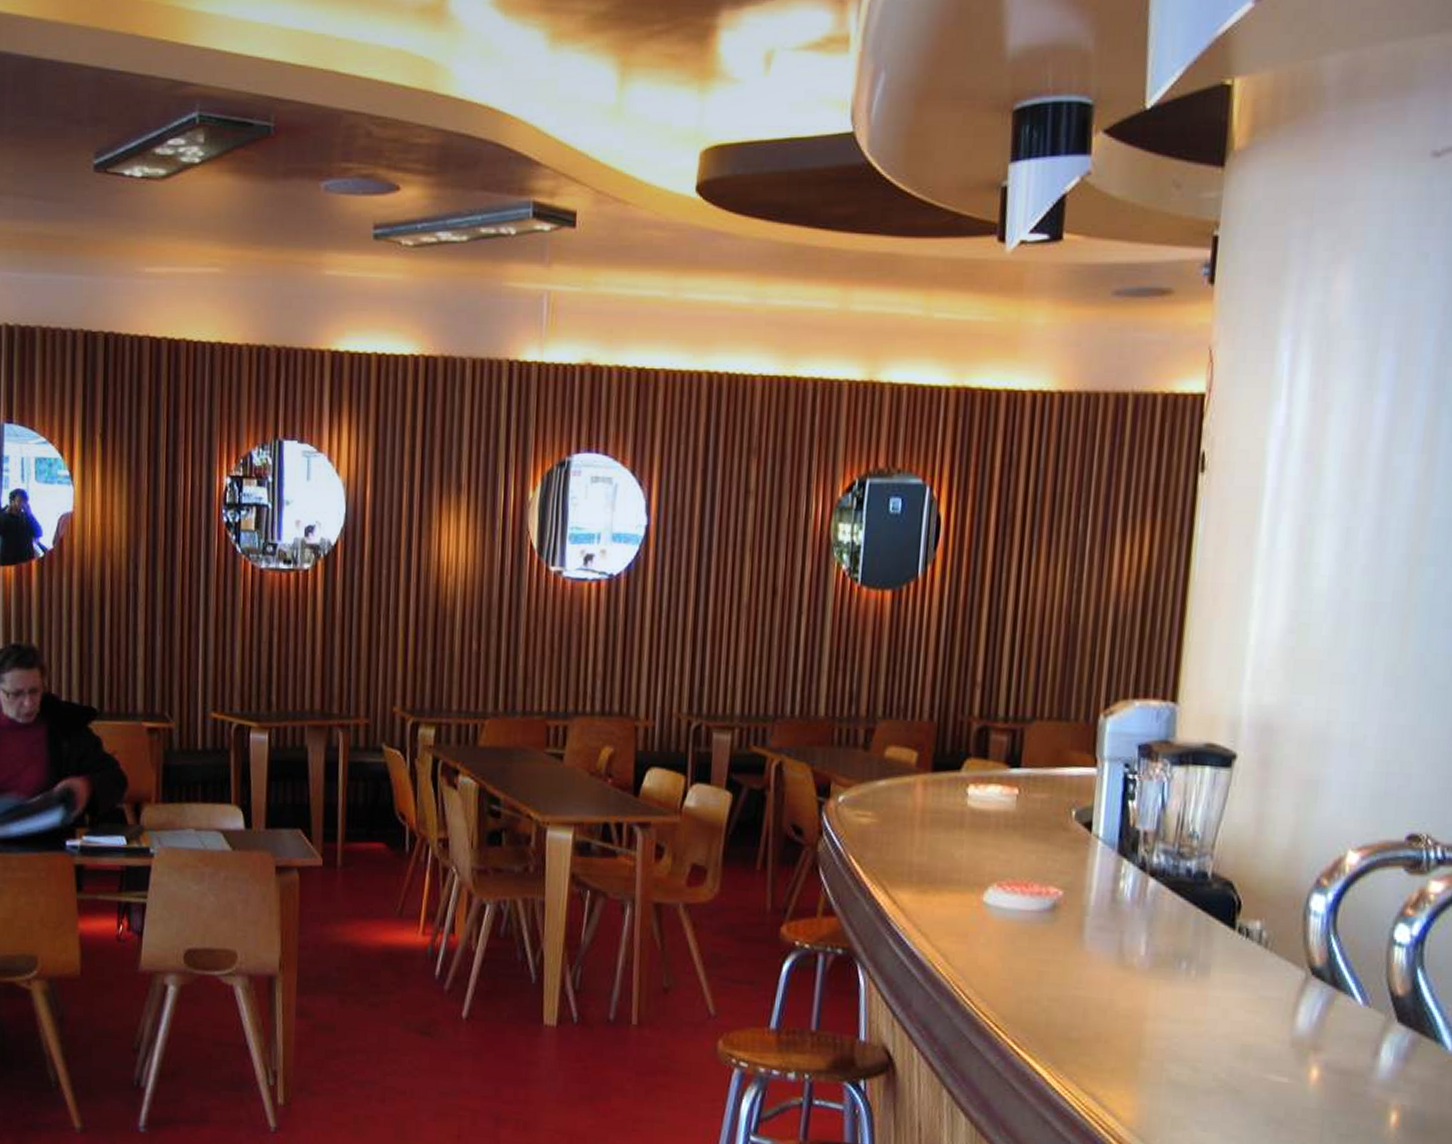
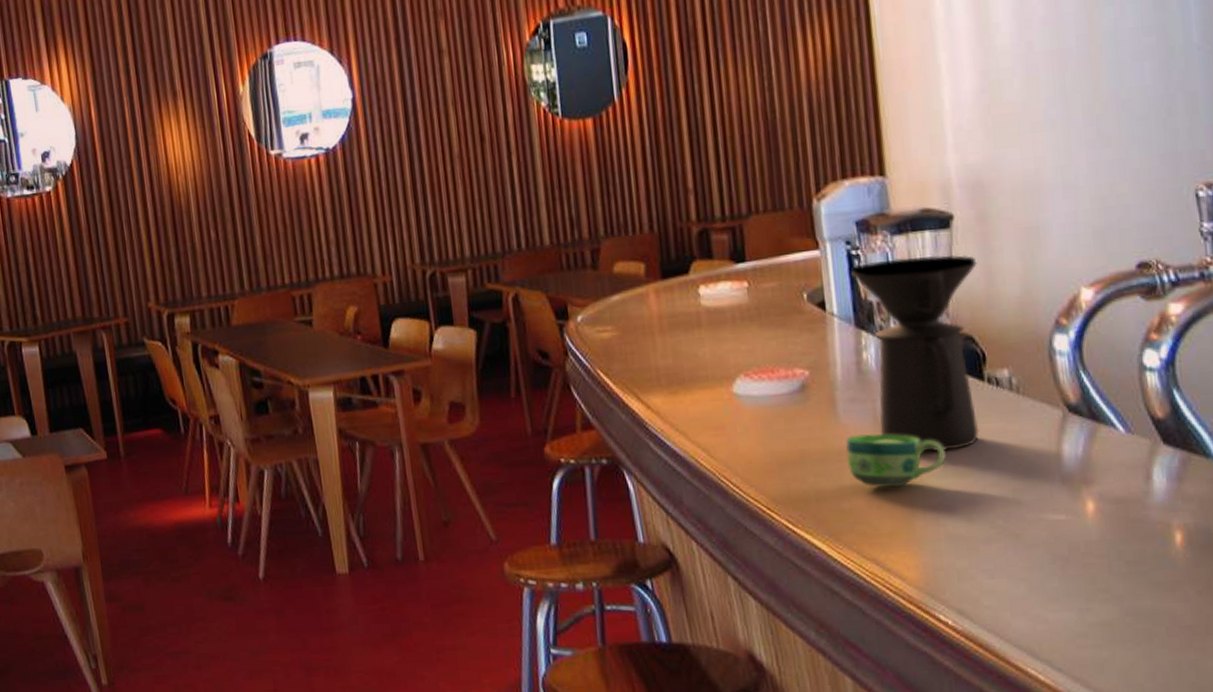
cup: none [1084,964,1183,1025] -> present [845,434,946,488]
coffee maker: none [1122,789,1251,995] -> present [851,254,980,452]

